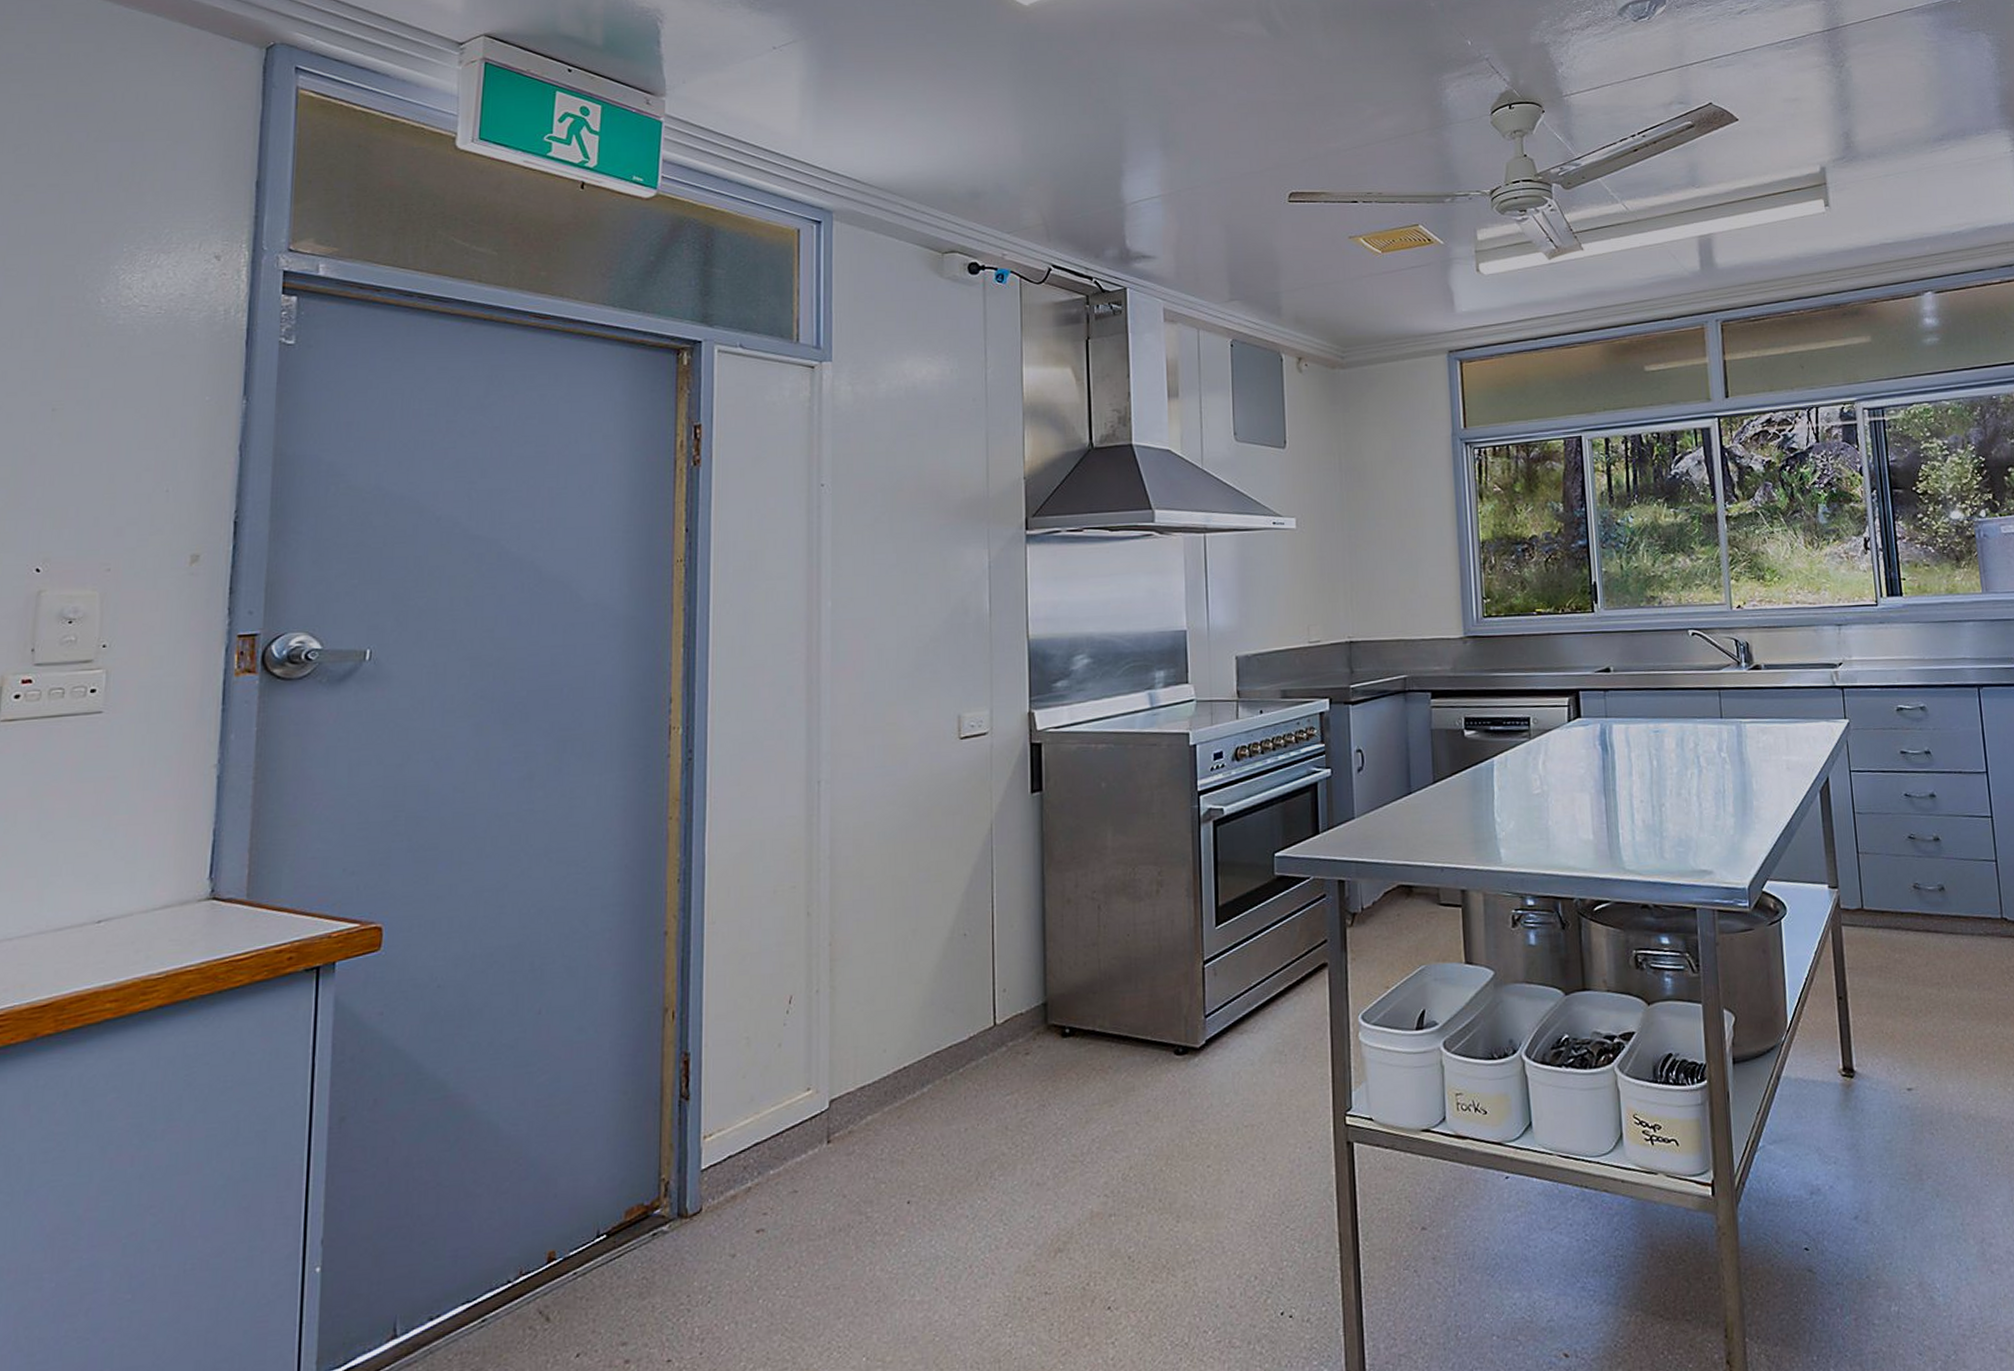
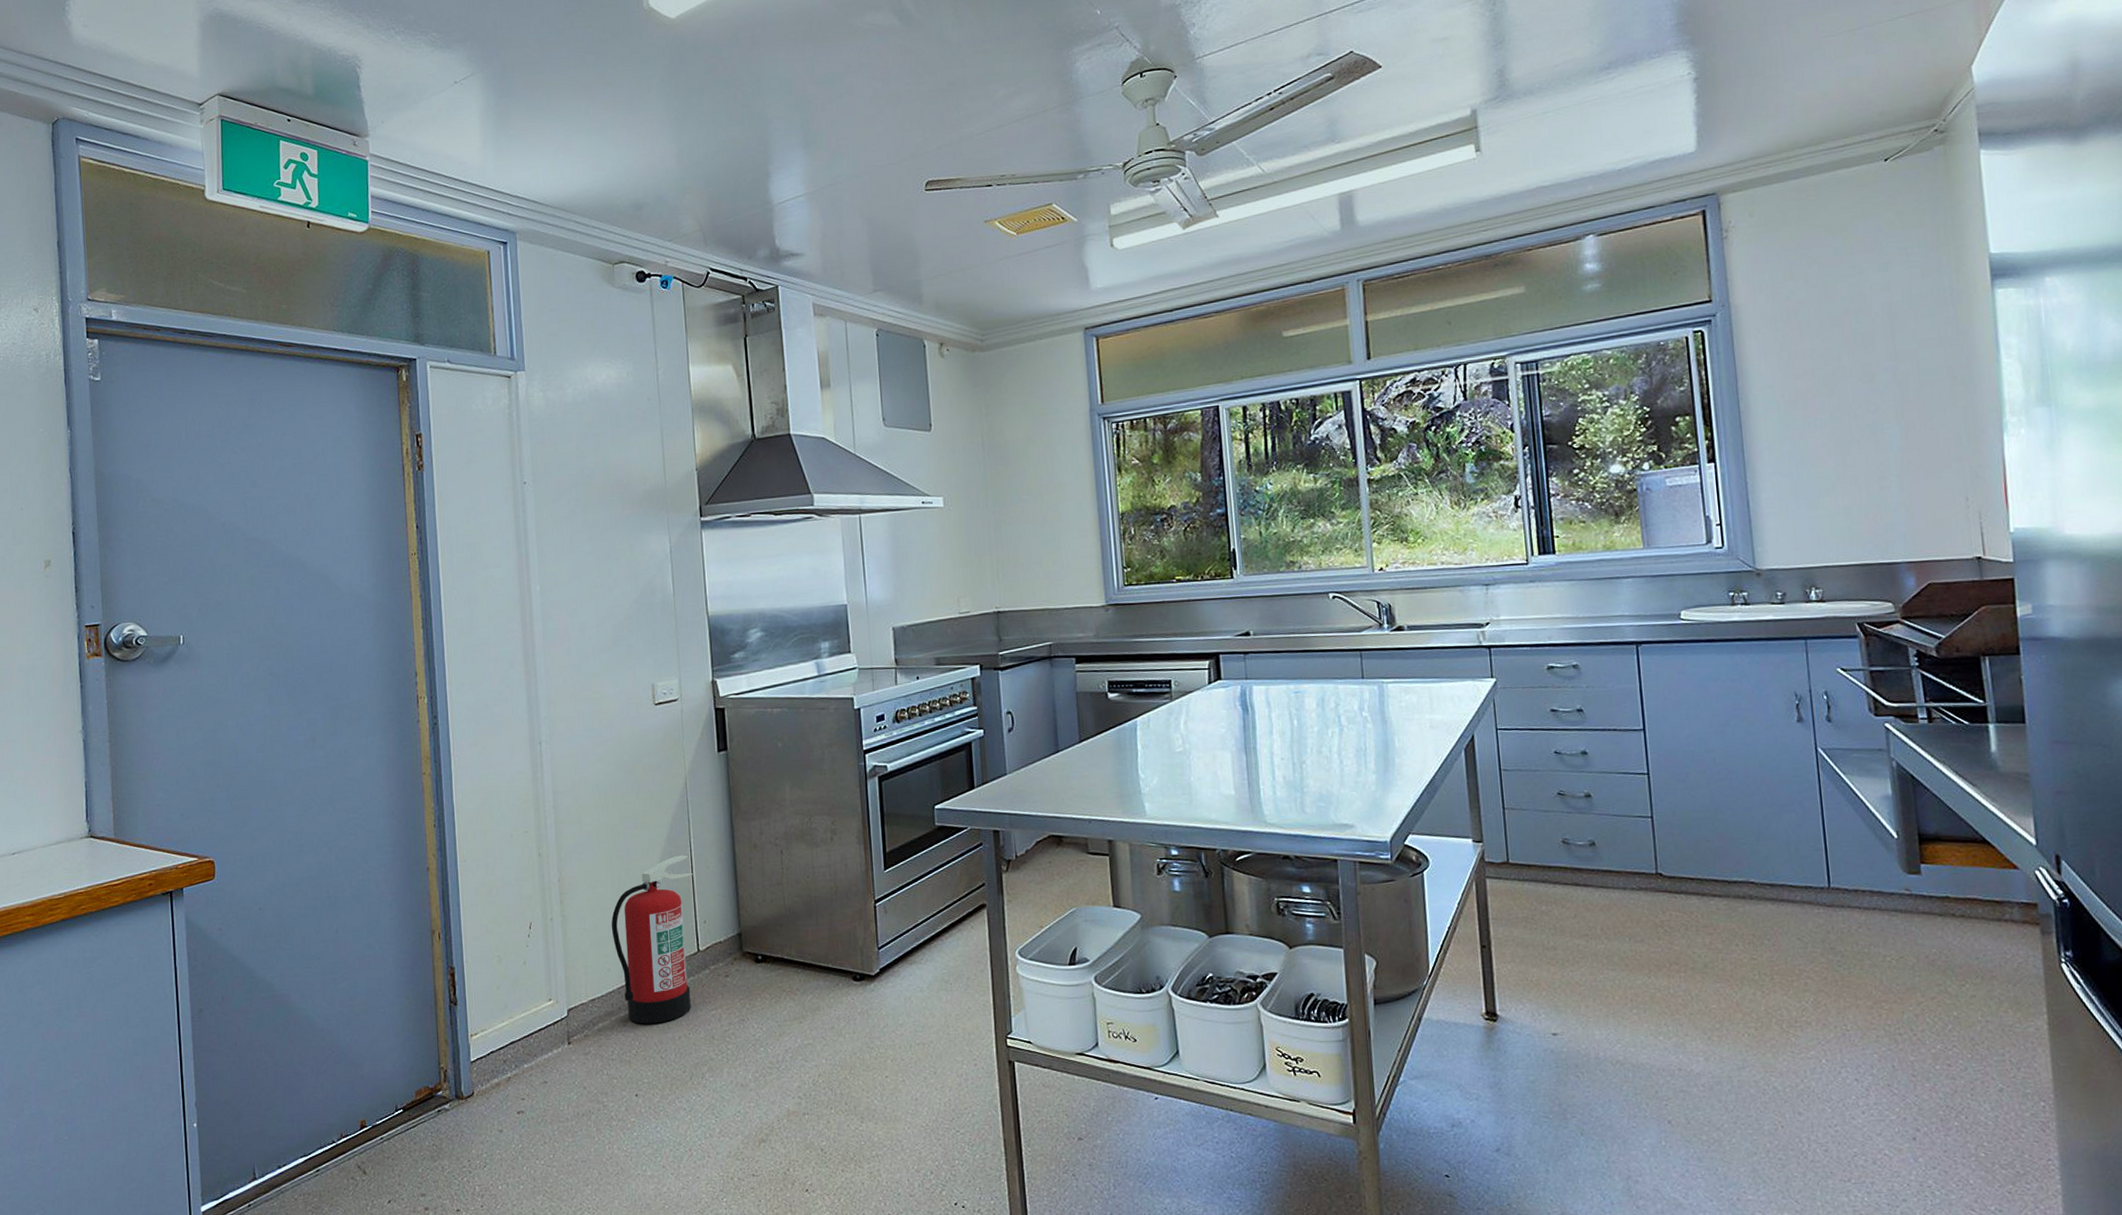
fire extinguisher: none [890,912,995,1115] -> present [611,855,694,1024]

